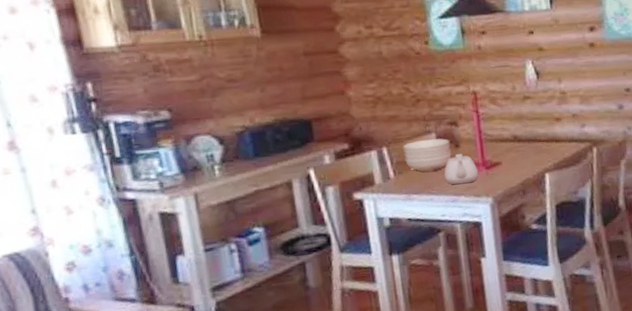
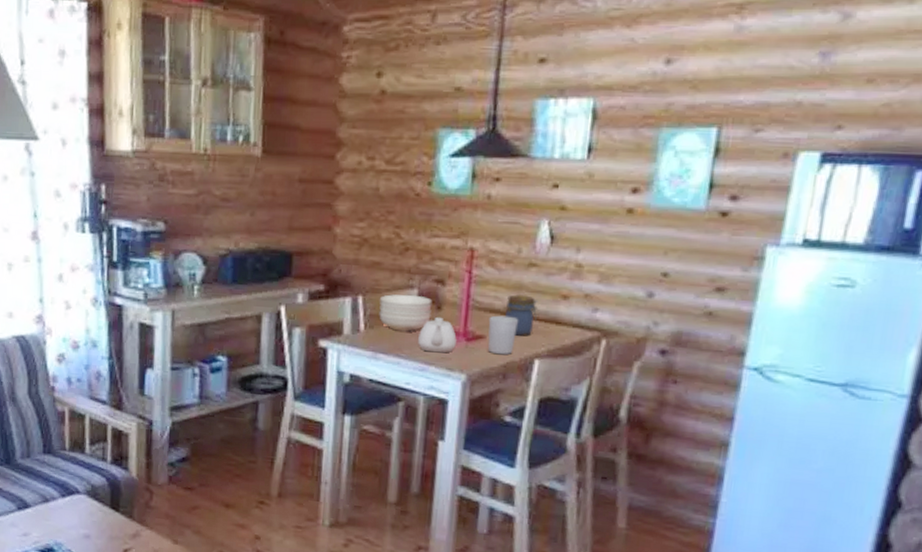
candle holder: none [501,142,527,176] -> present [487,315,518,355]
jar: none [512,123,539,157] -> present [504,294,538,336]

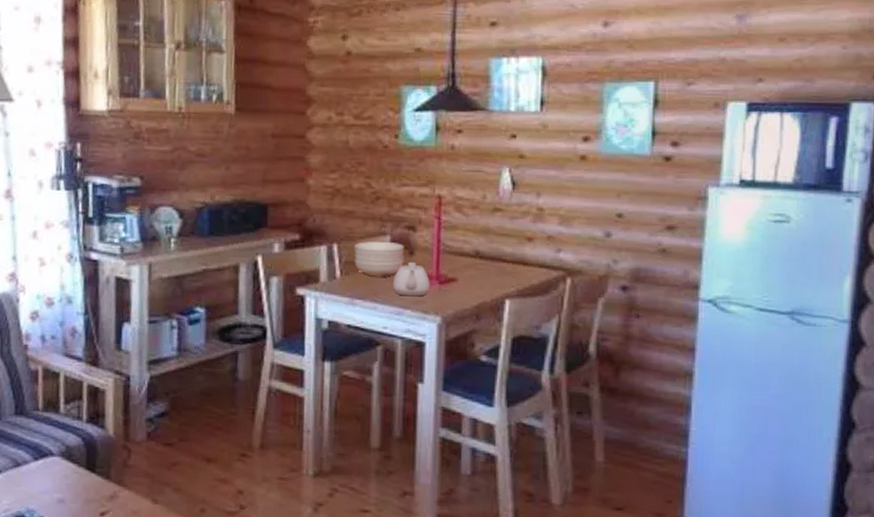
candle holder: present [487,315,518,355] -> none [459,258,487,297]
jar: present [504,294,538,336] -> none [474,238,505,278]

